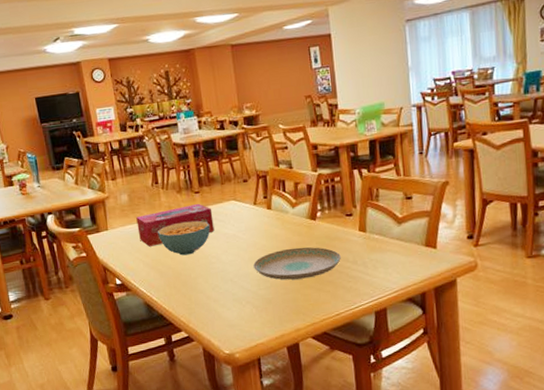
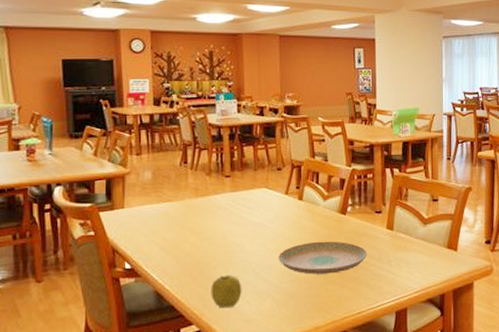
tissue box: present [136,203,215,247] -> none [158,188,242,230]
cereal bowl: present [157,220,210,256] -> none [179,205,238,242]
fruit: none [194,284,223,315] -> present [211,274,242,307]

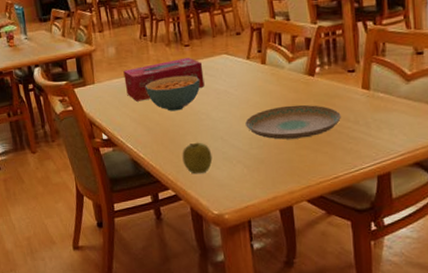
tissue box: none [158,188,242,230] -> present [123,57,205,102]
cereal bowl: none [179,205,238,242] -> present [144,75,200,111]

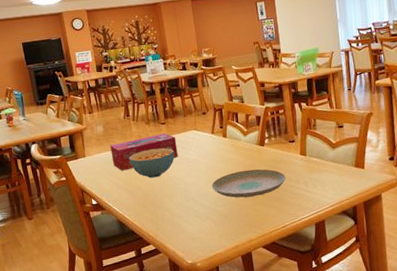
fruit: present [182,142,213,173] -> none [160,203,186,230]

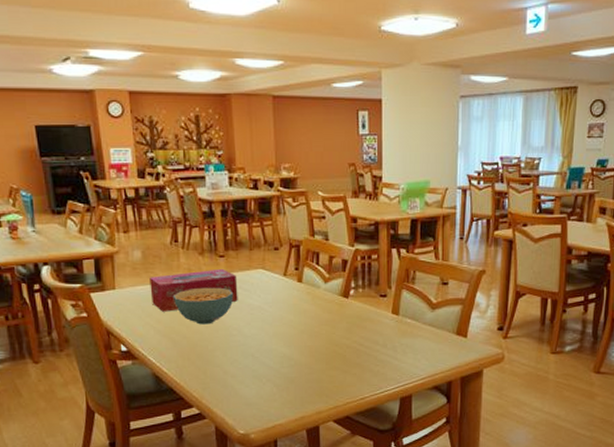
plate: present [212,169,286,198] -> none [278,325,371,359]

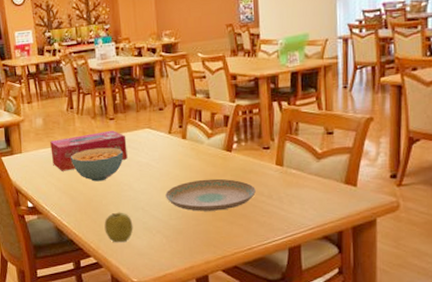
fruit: none [209,358,242,391] -> present [104,212,133,242]
plate: none [278,325,371,359] -> present [165,178,256,211]

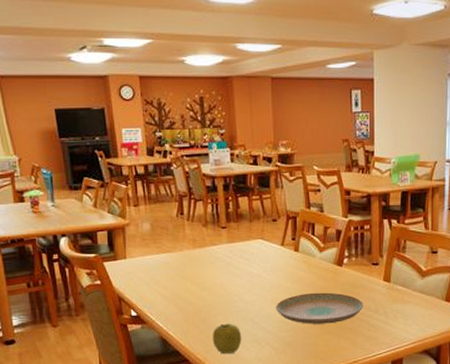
tissue box: present [50,130,128,171] -> none [157,239,239,280]
cereal bowl: present [70,147,124,182] -> none [178,256,235,291]

